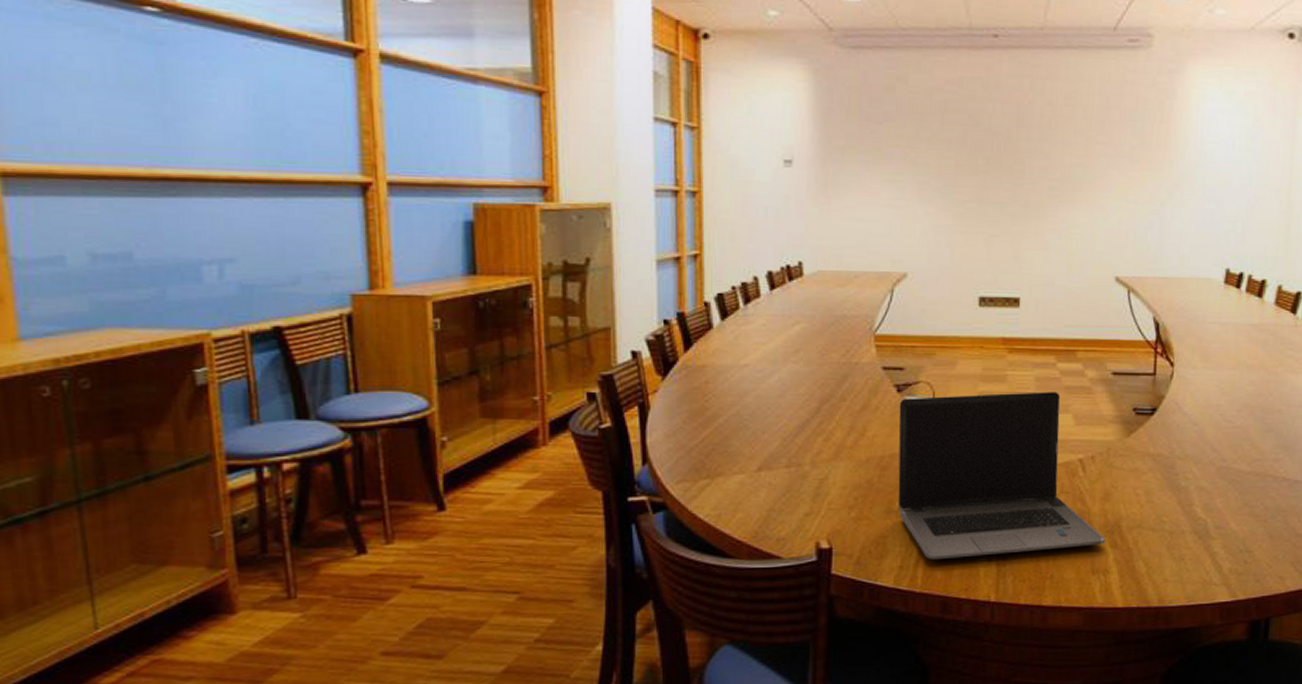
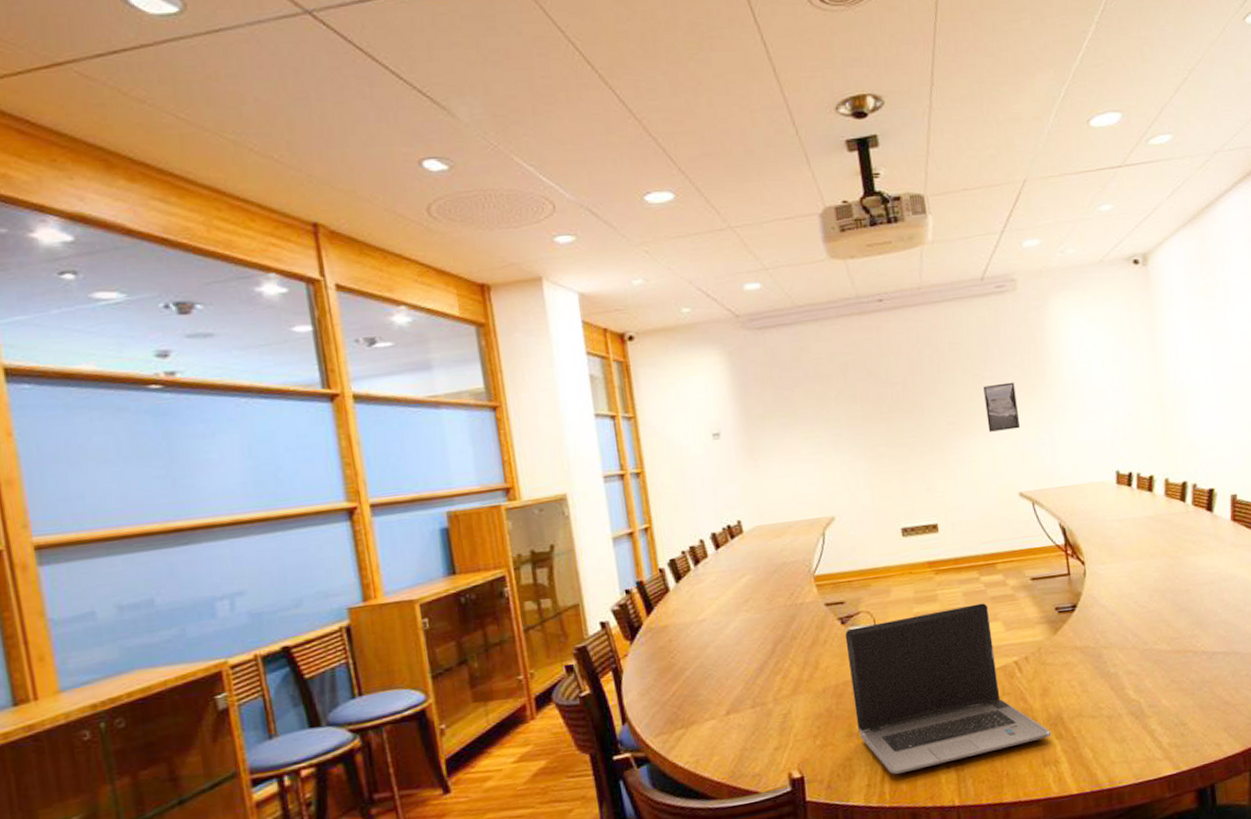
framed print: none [1093,151,1131,206] -> present [983,382,1021,432]

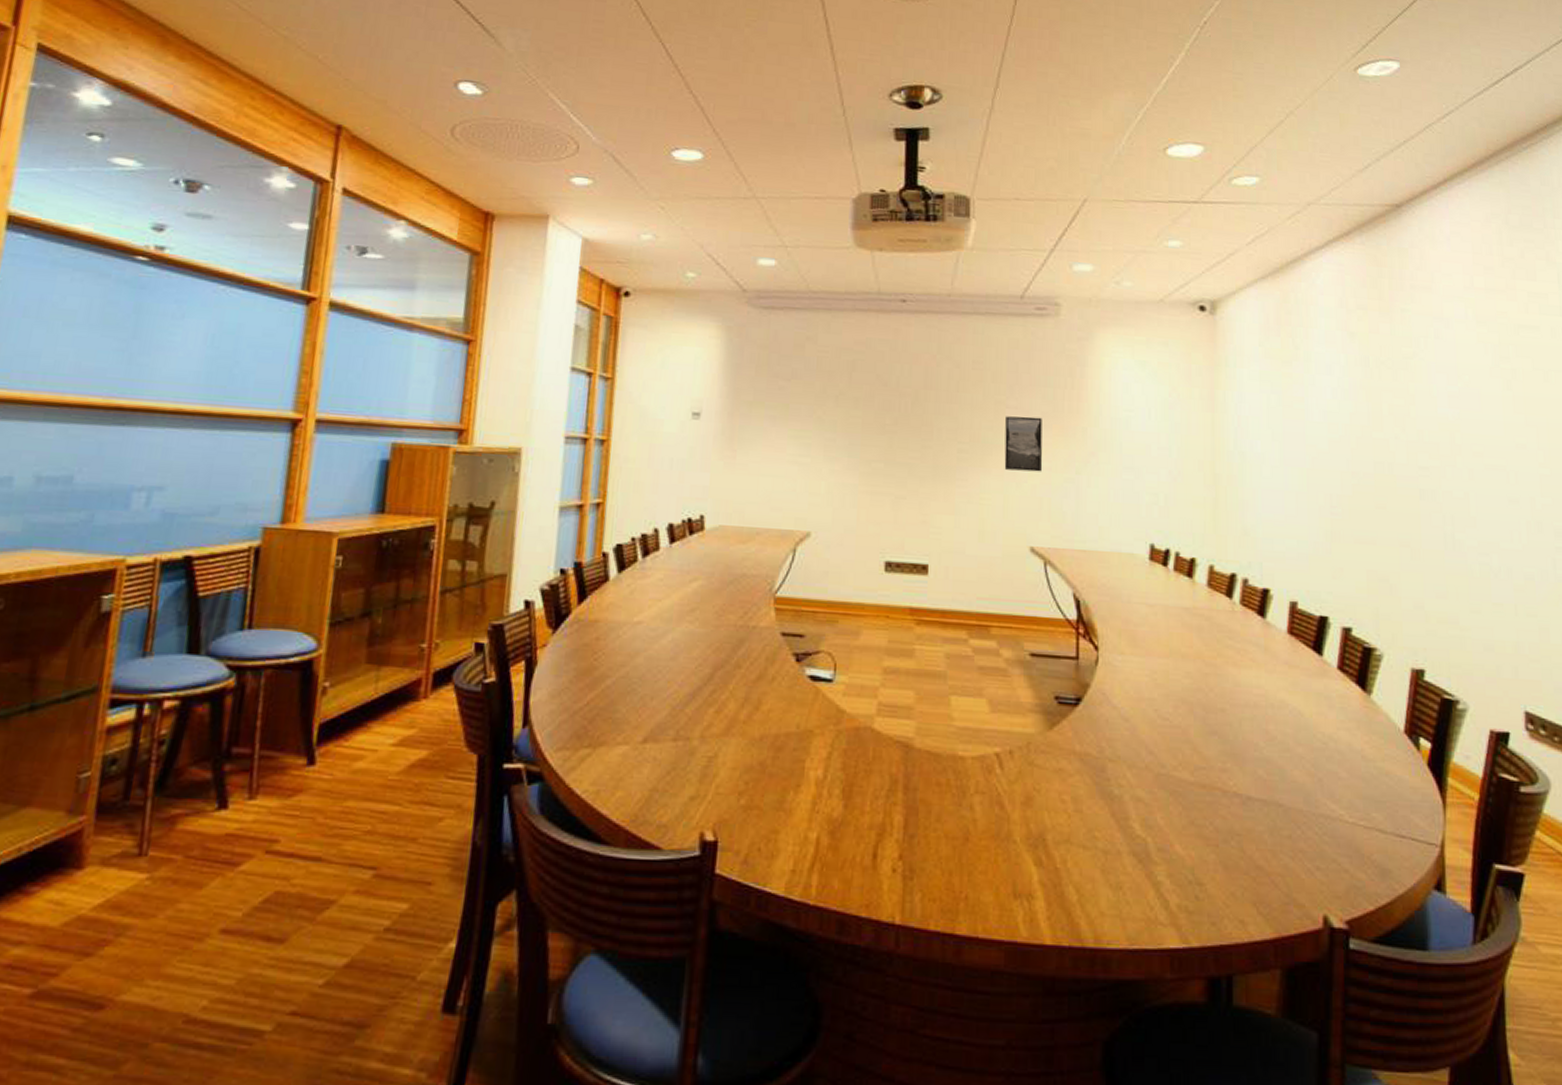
laptop computer: present [845,603,1052,775] -> none [792,669,1029,866]

